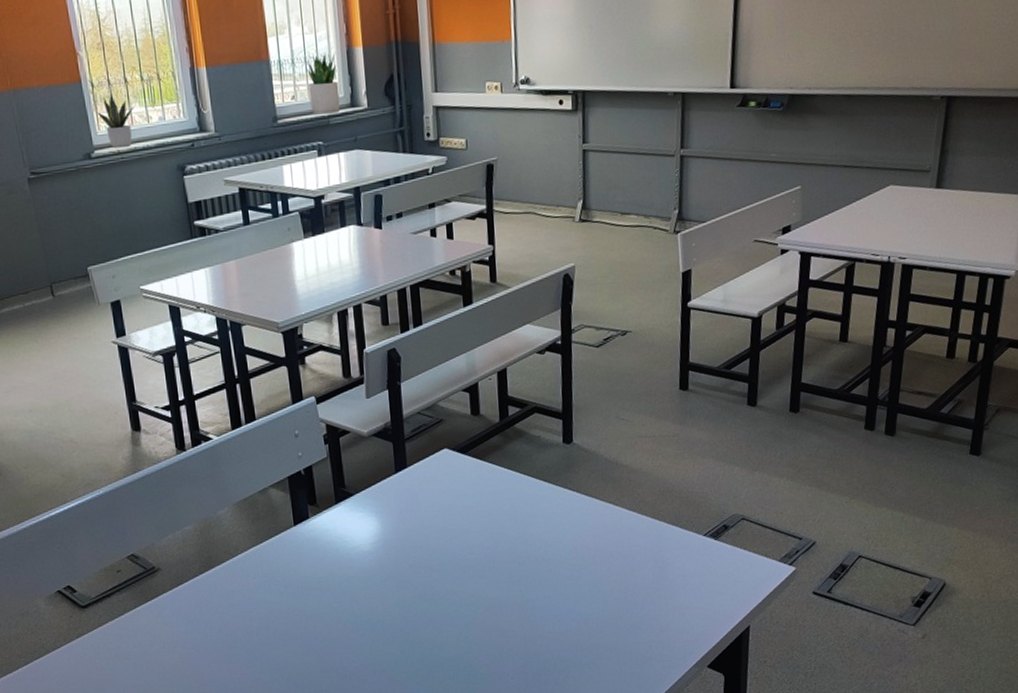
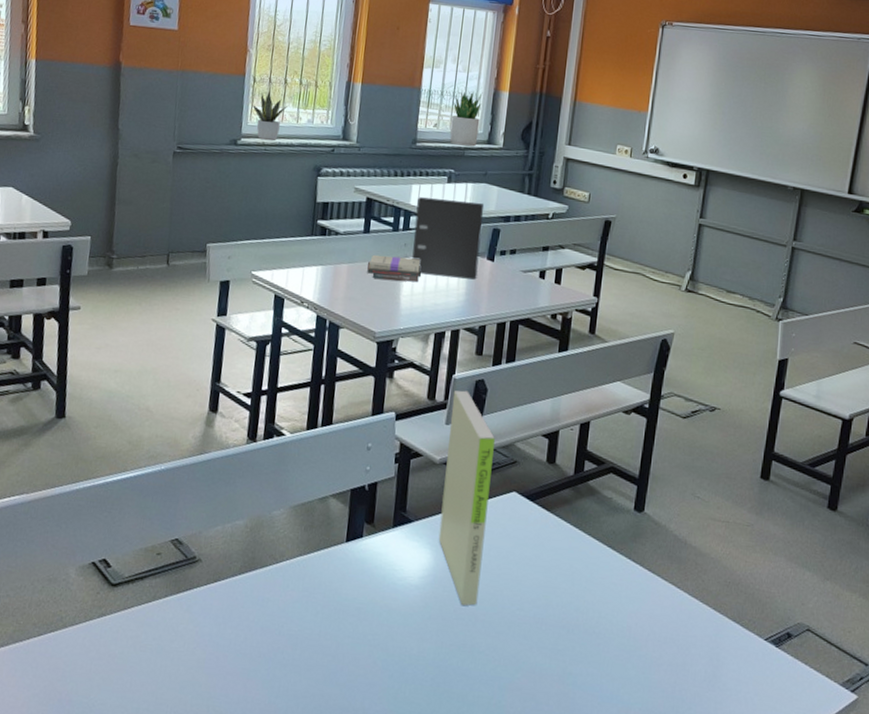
books: none [255,241,312,270] -> present [367,254,422,283]
binder: none [291,172,368,256] -> present [412,197,485,280]
book: none [367,362,430,560] -> present [438,390,495,606]

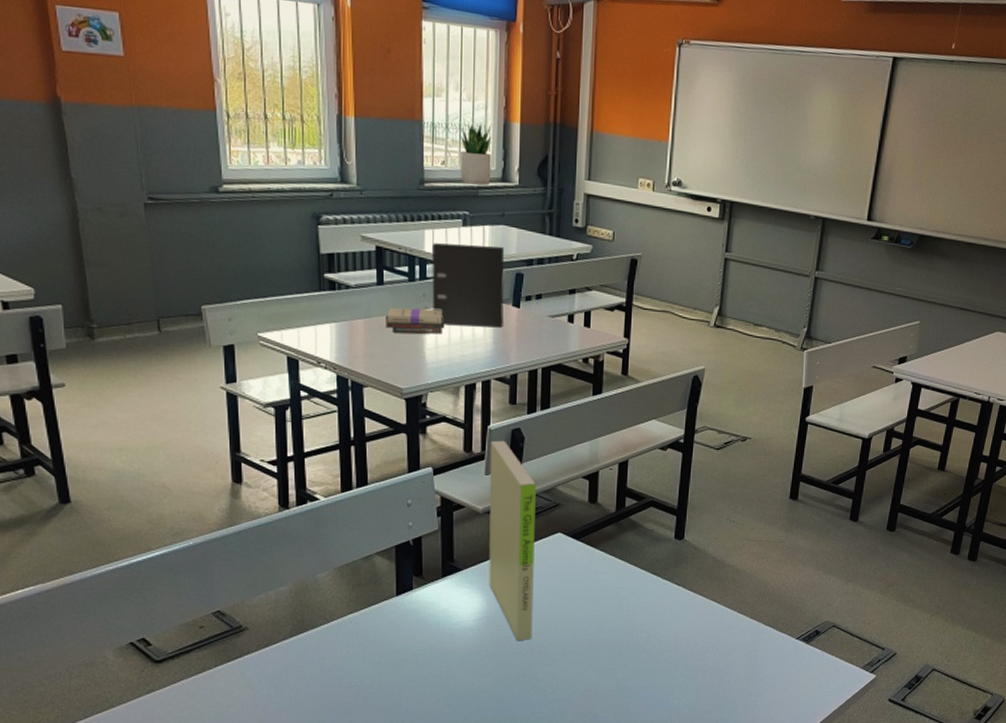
potted plant: present [251,90,289,142] -> none [229,127,273,187]

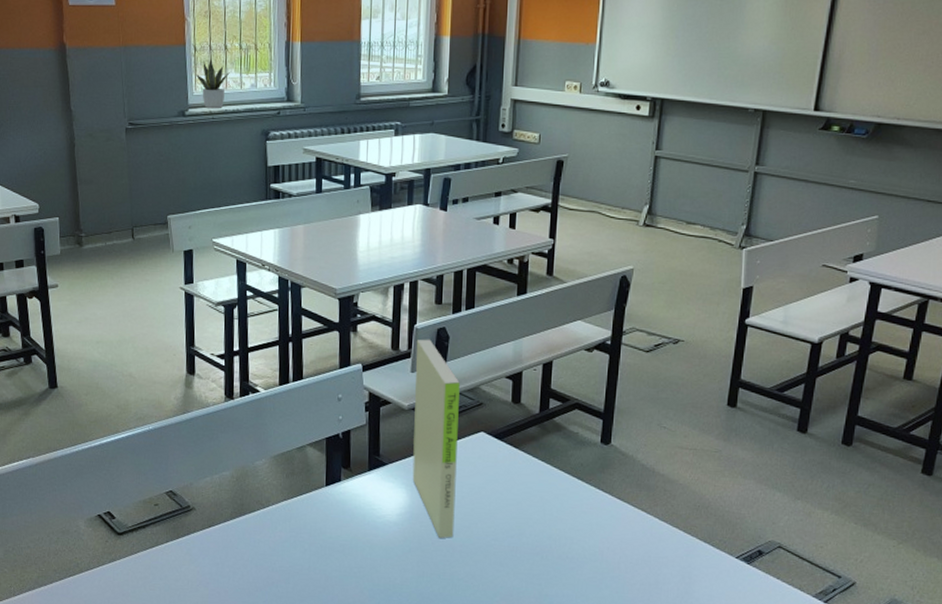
potted plant: none [229,127,273,187] -> present [195,58,231,109]
books: present [386,307,445,334] -> none [323,213,377,238]
binder: present [432,243,505,328] -> none [365,152,434,231]
planter: present [459,123,492,186] -> none [393,39,424,97]

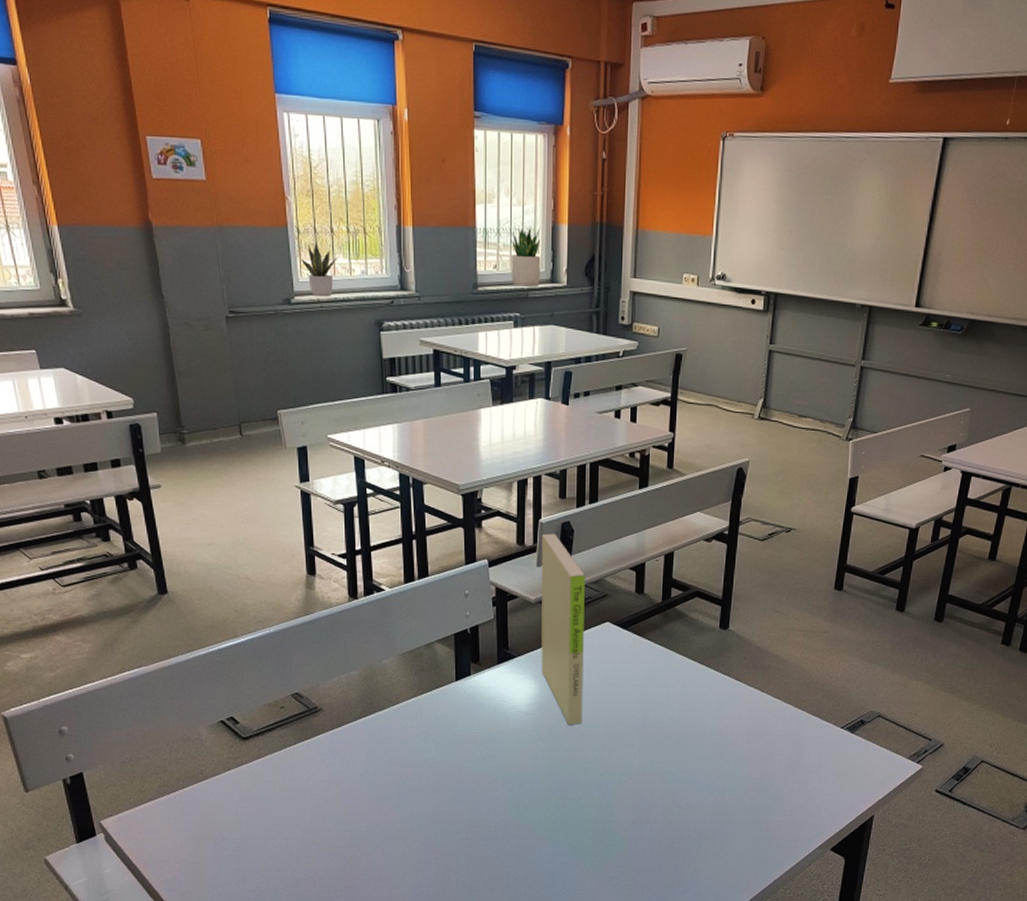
planter: none [393,39,424,97] -> present [510,226,541,287]

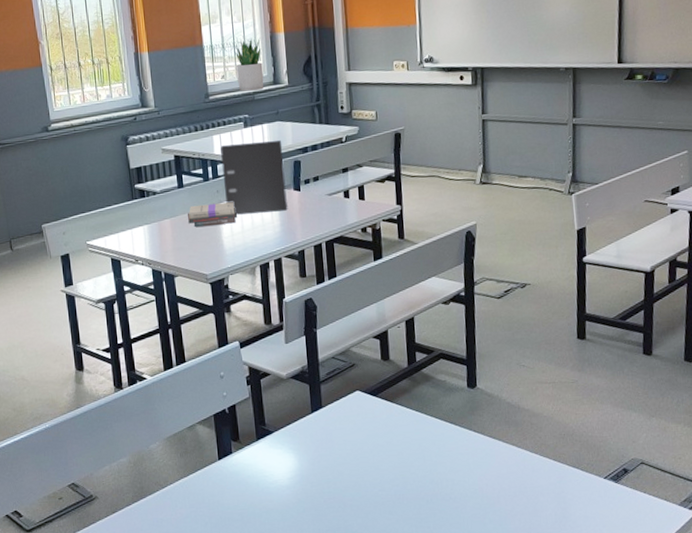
potted plant: present [300,241,339,297] -> none [54,75,87,123]
books: none [443,407,498,433] -> present [188,202,238,228]
binder: none [486,345,554,425] -> present [220,141,288,215]
book: present [541,533,585,725] -> none [286,310,343,495]

